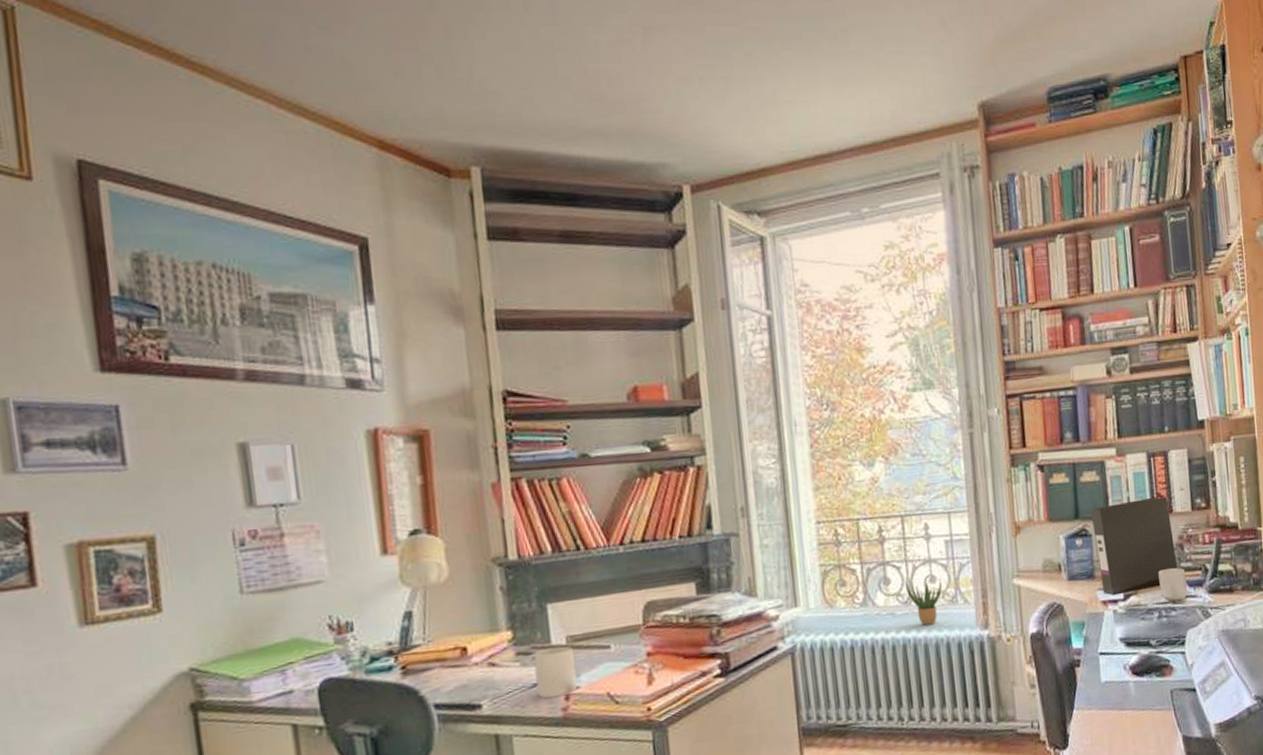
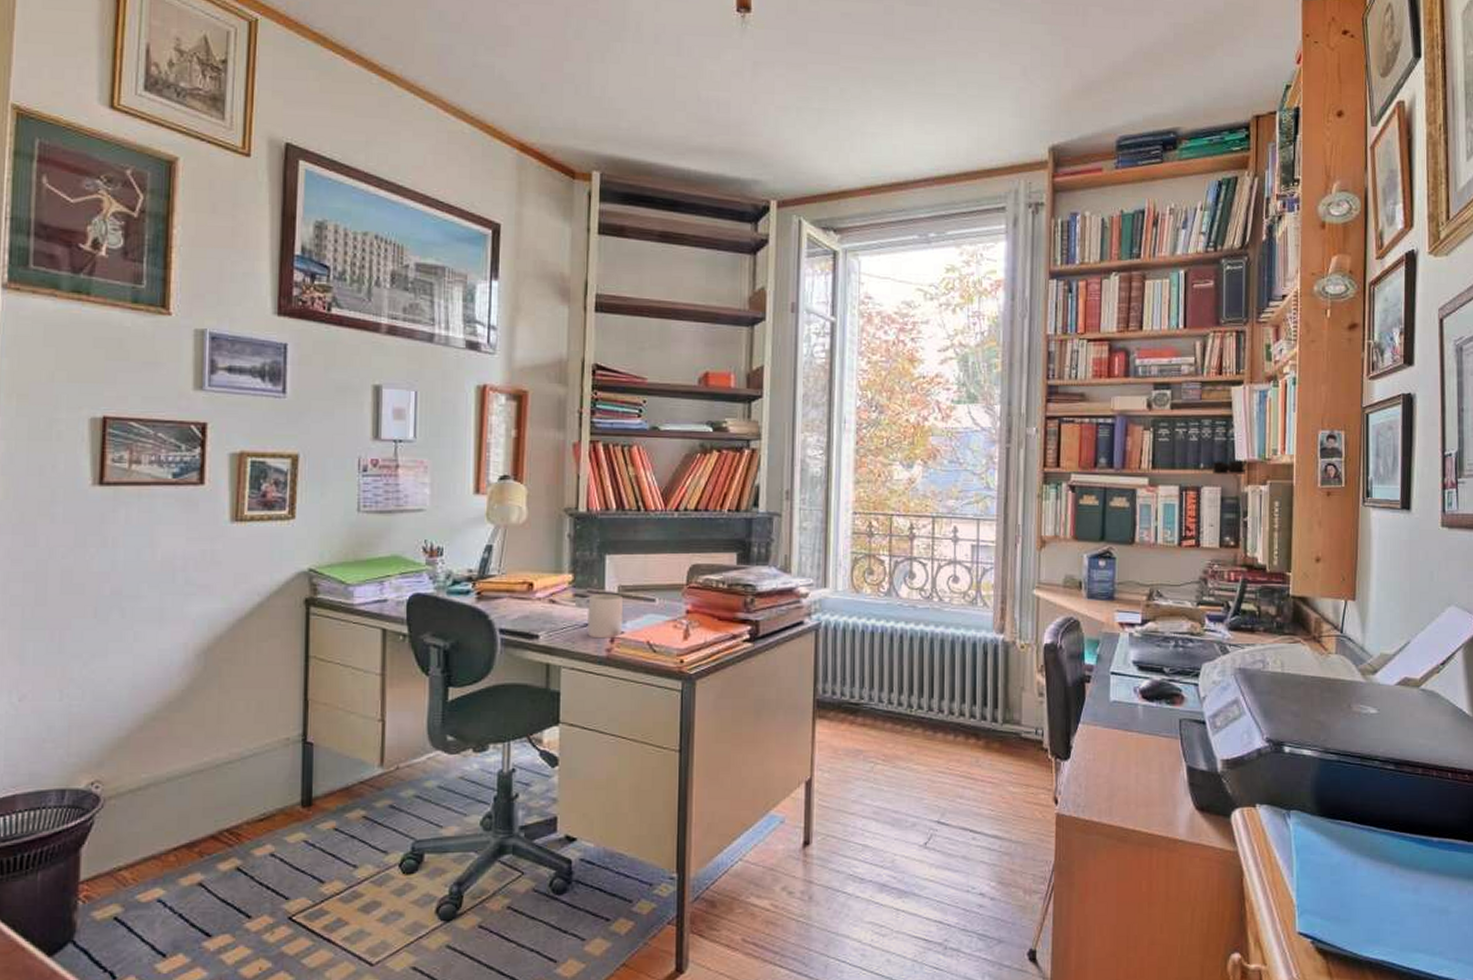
potted plant: present [904,576,943,625] -> none [928,574,964,621]
binder: present [1090,496,1178,596] -> none [1117,529,1199,619]
cup: present [1157,567,1188,603] -> none [1178,601,1207,634]
decorative figurine: none [1175,410,1210,436] -> present [1211,451,1247,474]

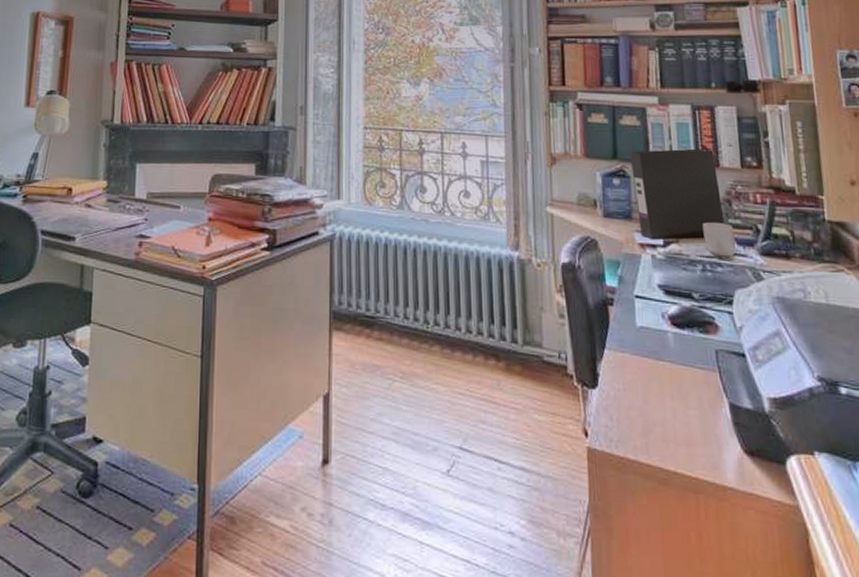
mug: present [588,593,624,639] -> none [118,200,152,243]
binder: none [1117,529,1199,619] -> present [629,148,725,241]
cup: none [1178,601,1207,634] -> present [701,222,736,259]

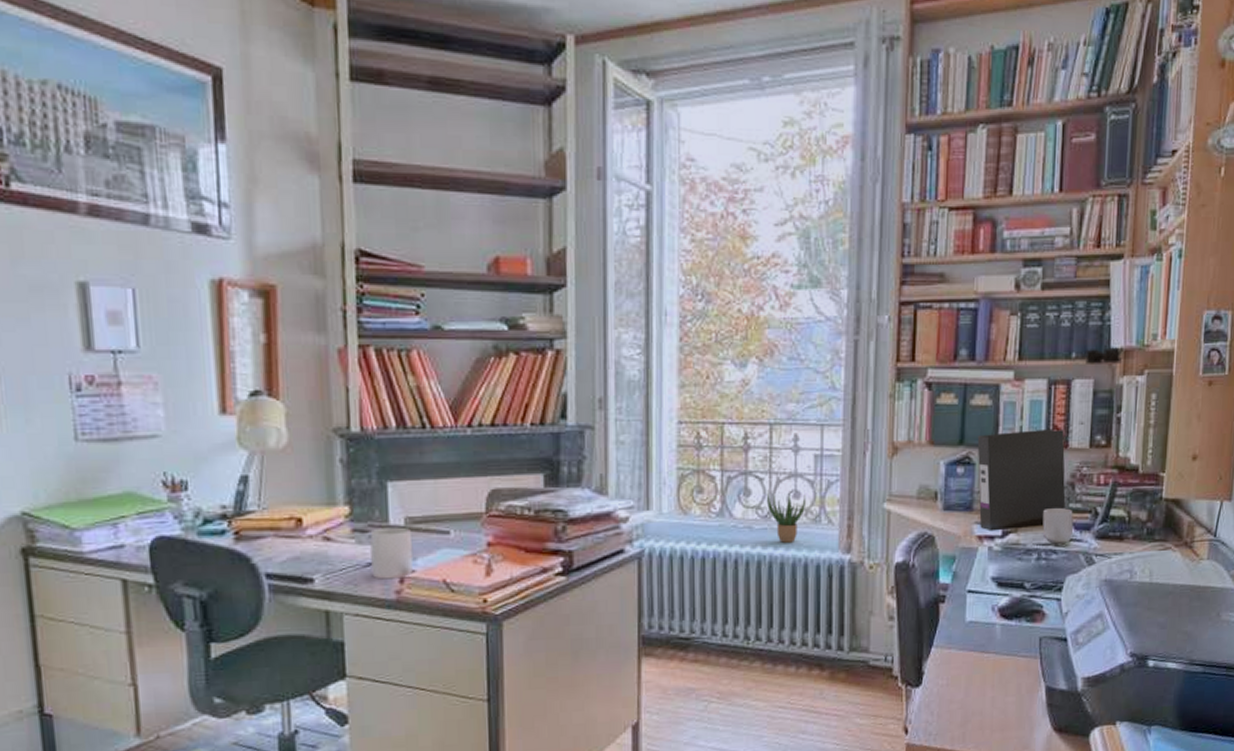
mug: none [118,200,152,243] -> present [370,527,414,580]
potted plant: none [440,188,476,237] -> present [766,489,807,543]

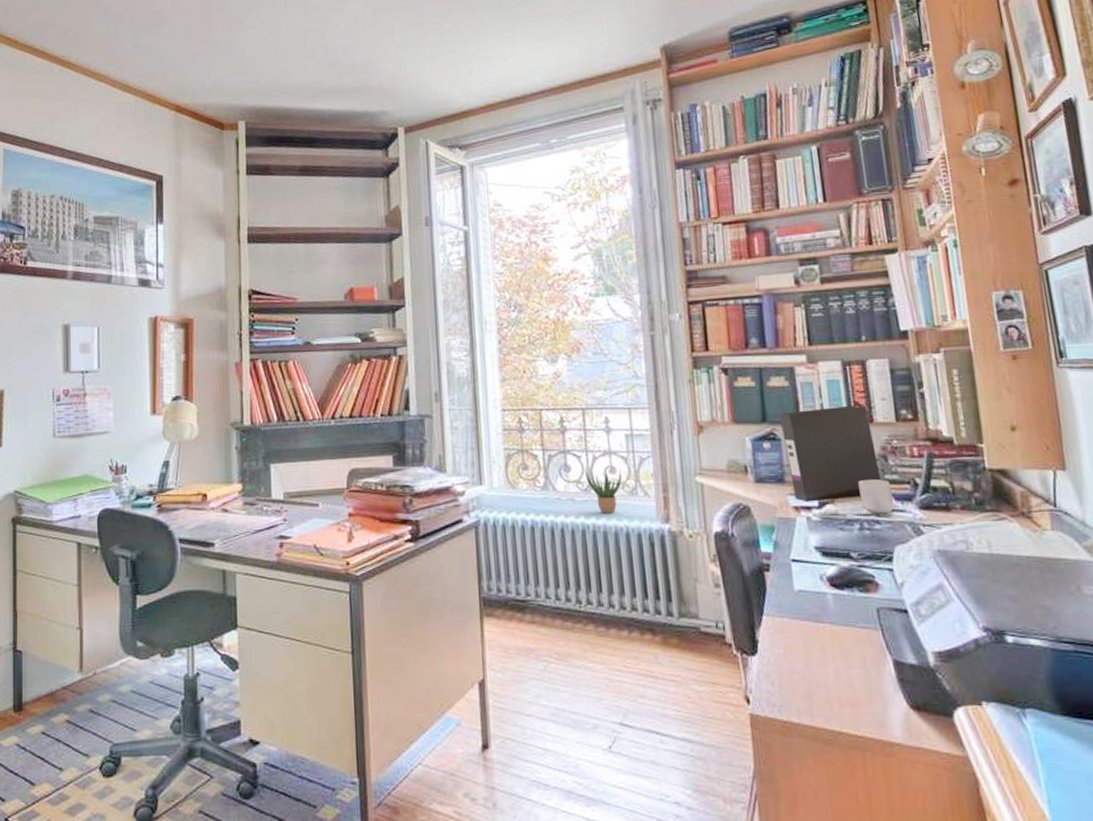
mug: present [370,527,414,580] -> none [257,500,291,544]
decorative figurine: present [1084,337,1123,364] -> none [874,320,915,346]

